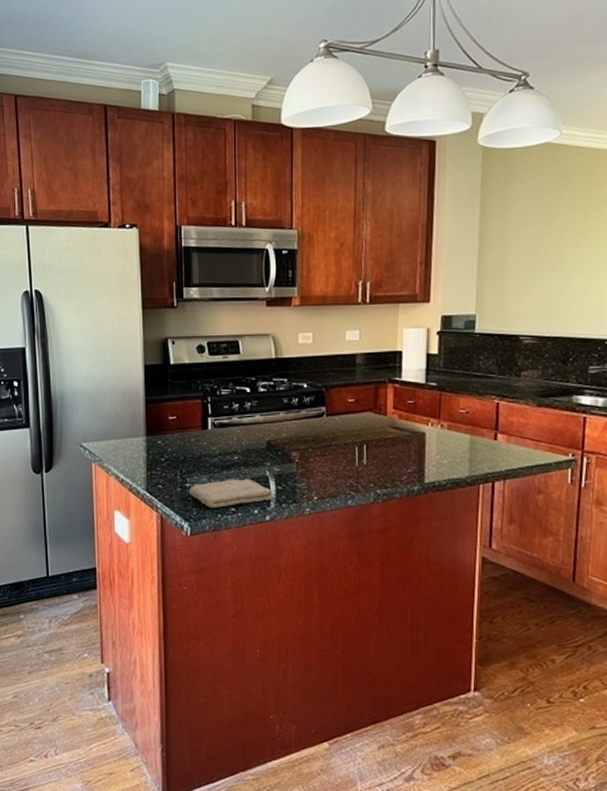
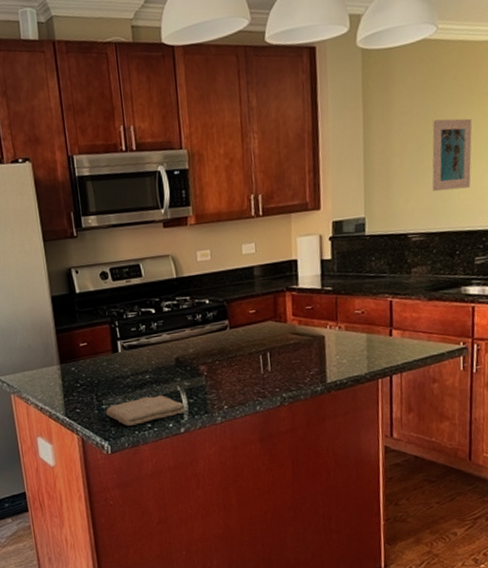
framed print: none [547,223,593,296] -> present [432,118,473,192]

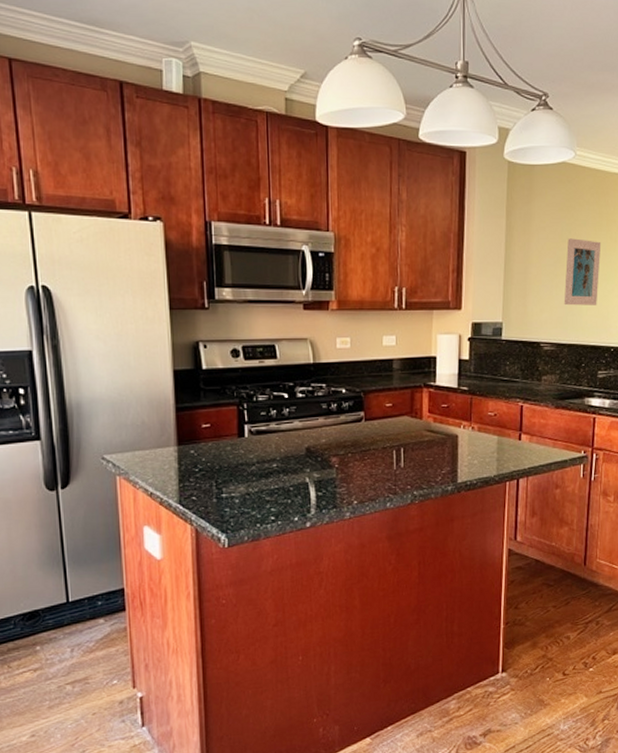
washcloth: present [105,395,185,426] -> none [225,486,312,518]

